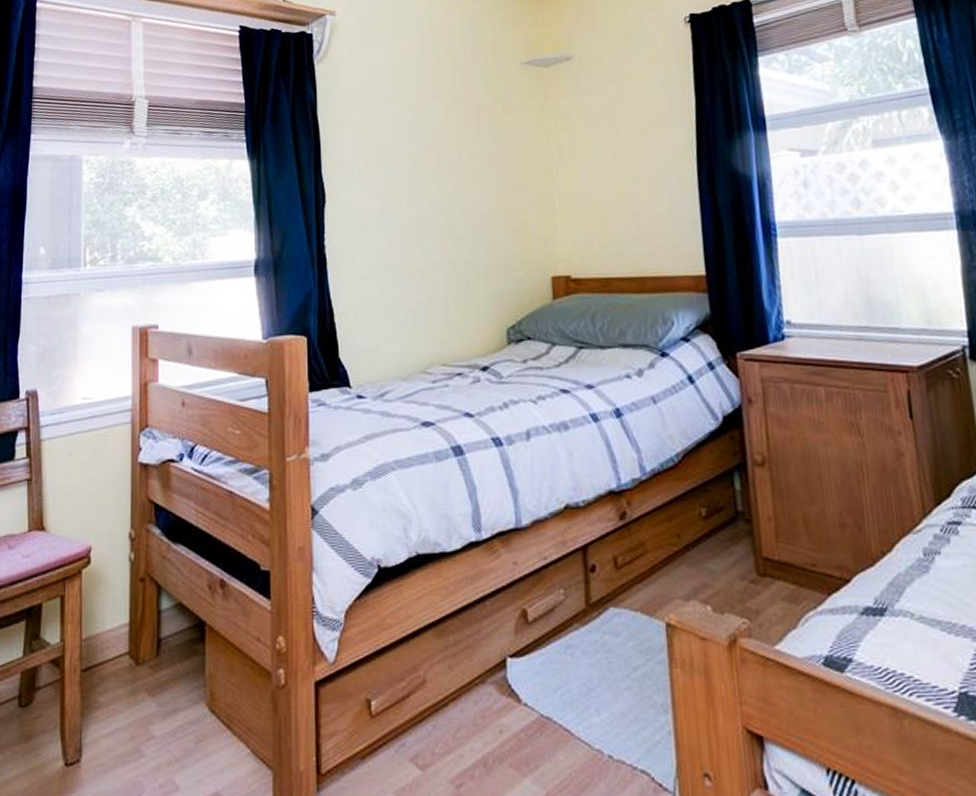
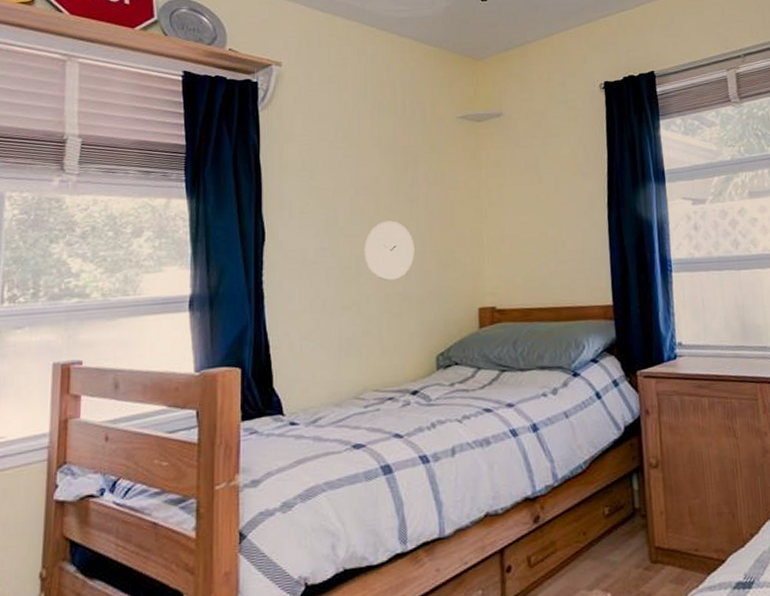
wall clock: none [426,180,480,246] -> present [364,221,415,281]

